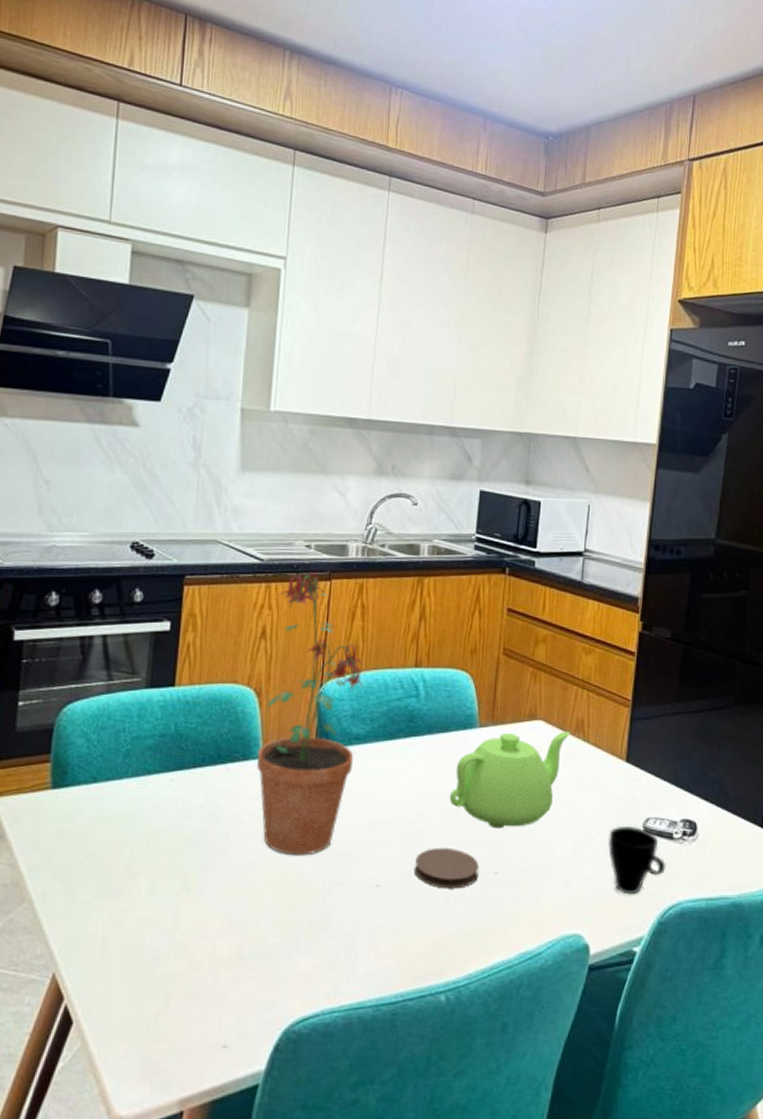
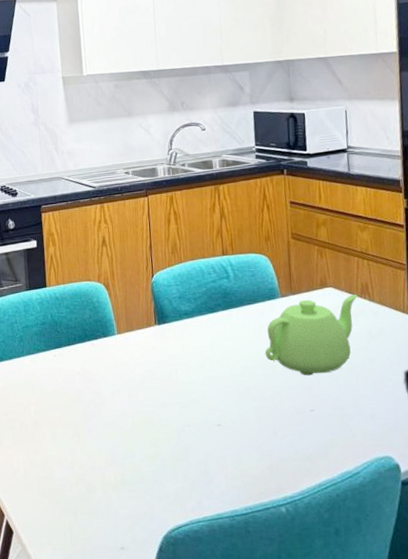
potted plant: present [256,571,366,856] -> none [109,191,186,406]
coaster: present [414,847,479,889] -> none [245,393,298,425]

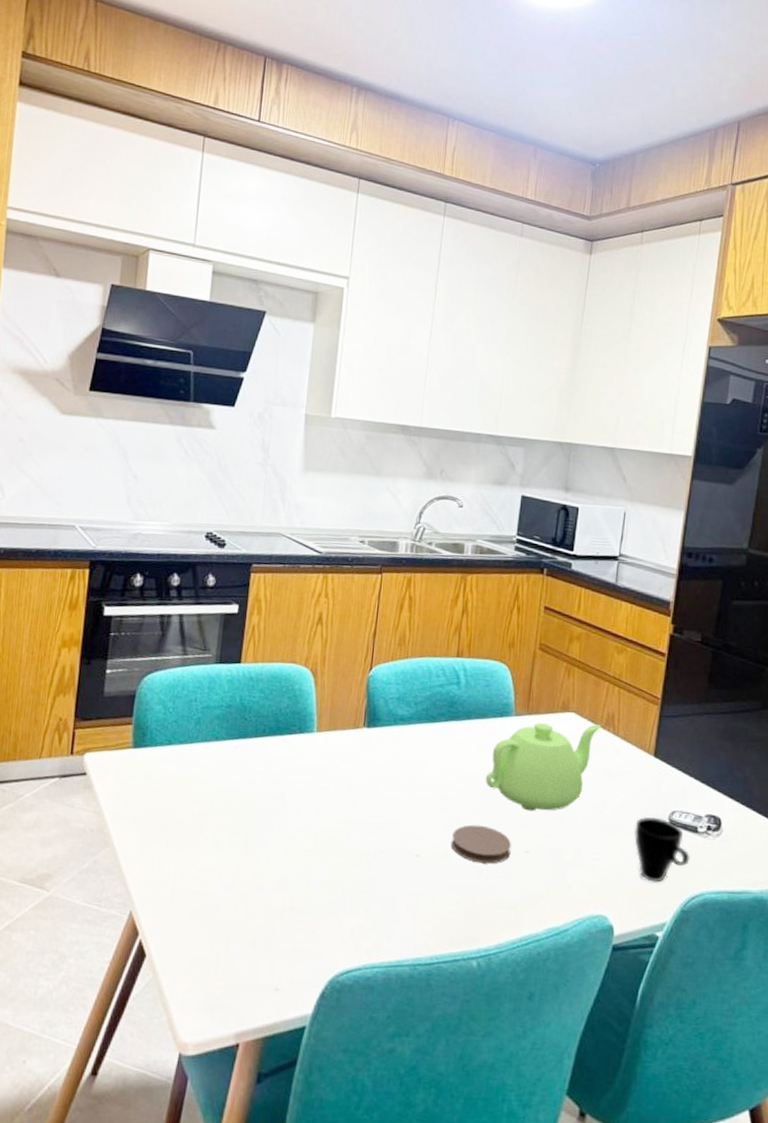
coaster: none [245,393,298,425] -> present [451,824,511,864]

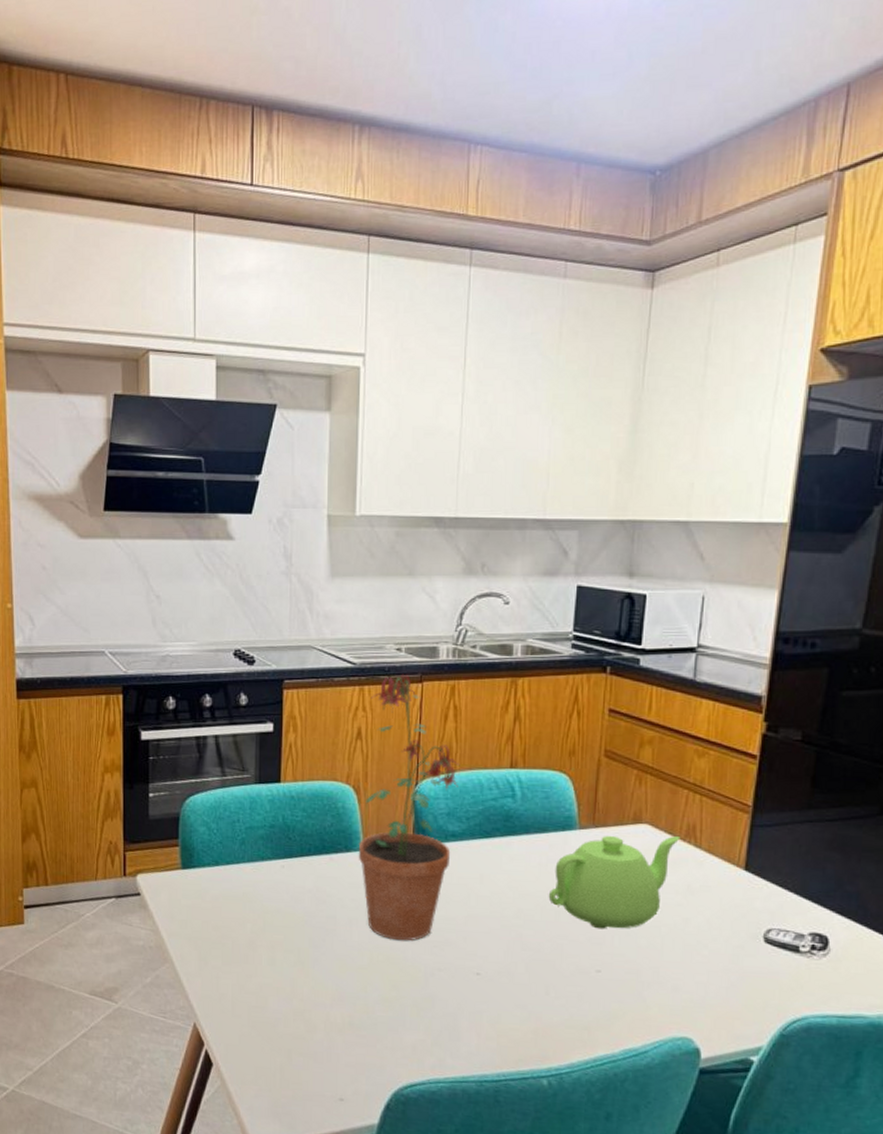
potted plant: none [311,564,412,823] -> present [358,674,460,941]
coaster: present [451,824,511,864] -> none [513,943,580,983]
cup: present [633,816,690,883] -> none [722,934,790,1005]

